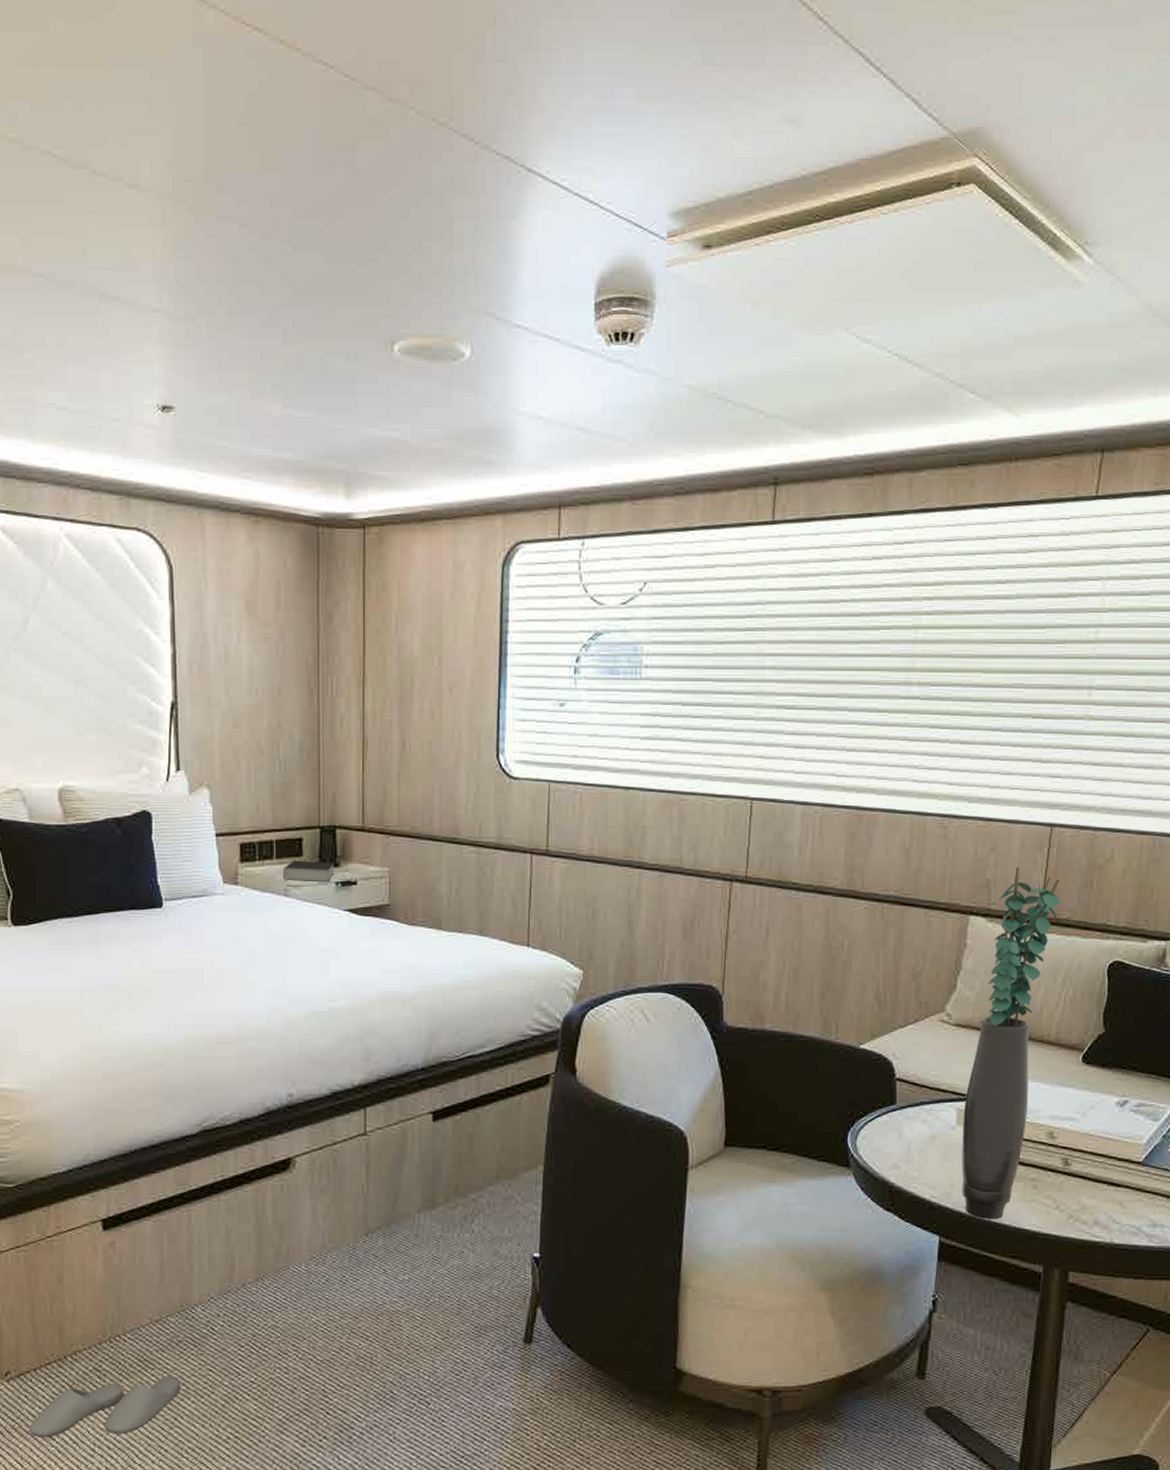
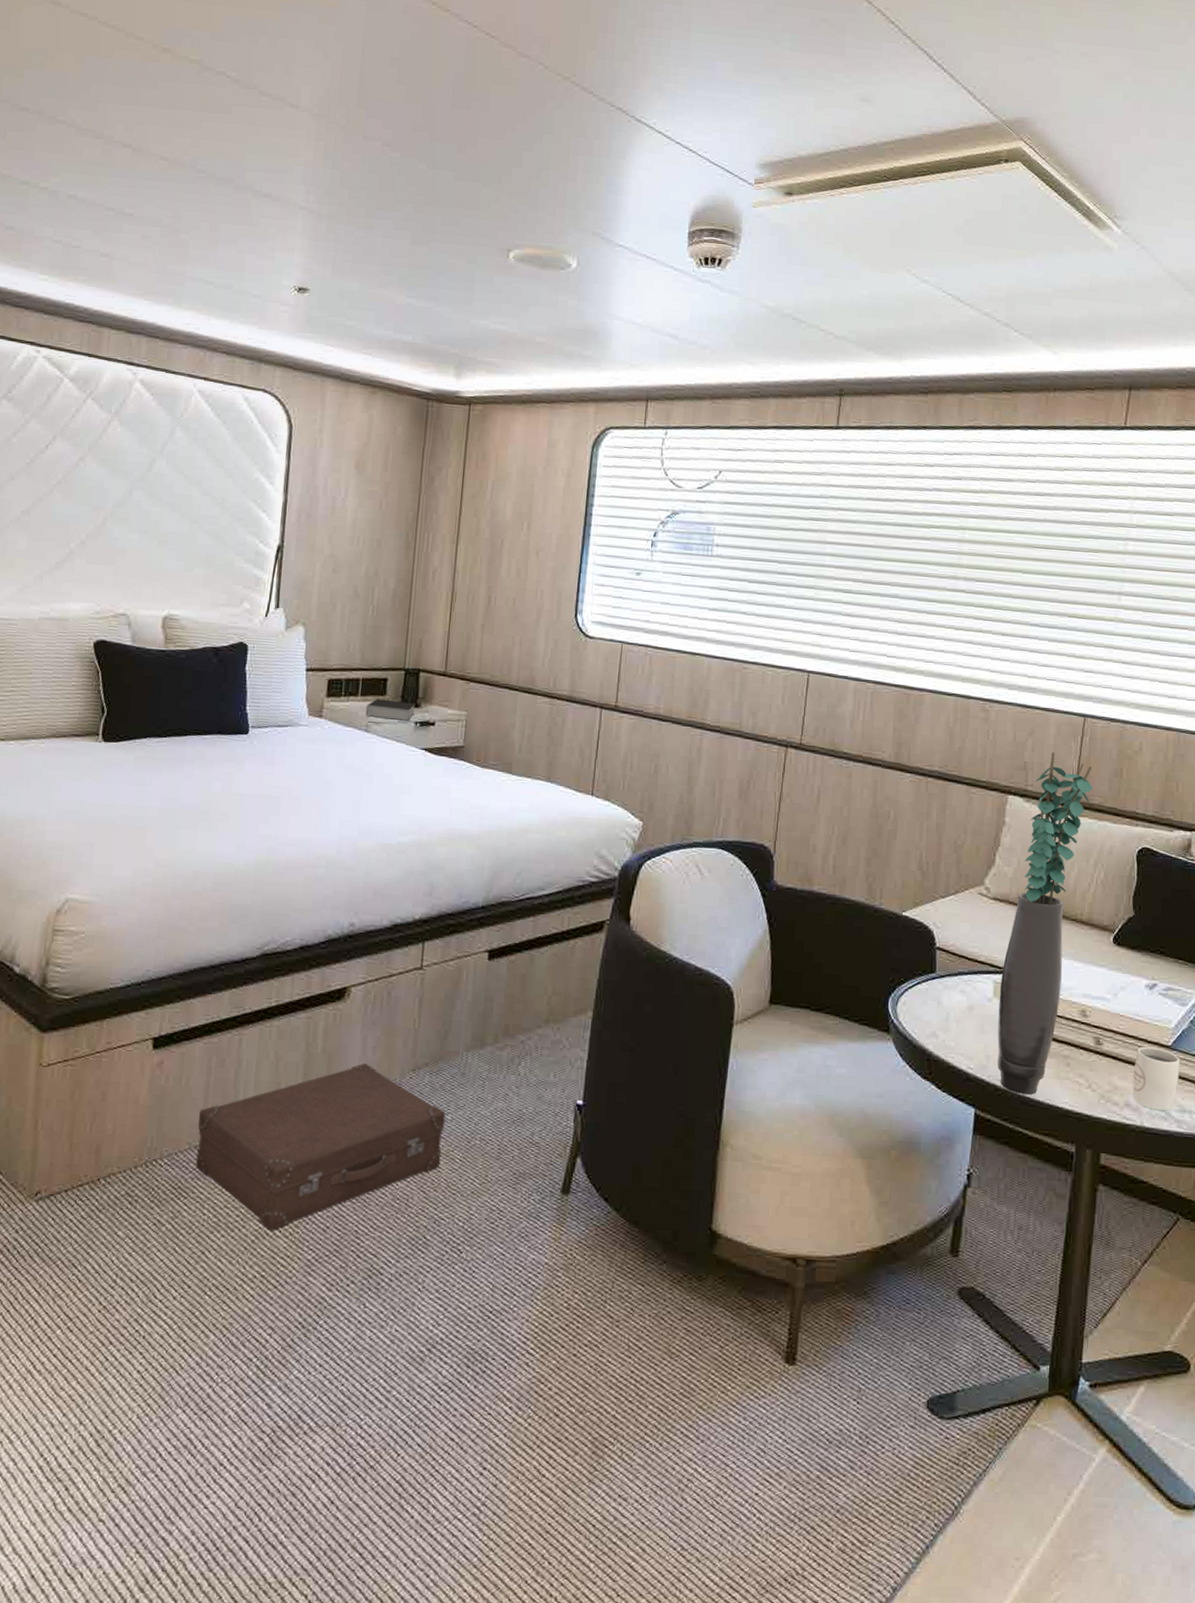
slippers: present [28,1376,180,1438] -> none [51,1206,212,1266]
suitcase: none [157,1231,403,1395] -> present [196,1063,446,1231]
mug: none [1101,1164,1151,1227] -> present [1132,1046,1180,1112]

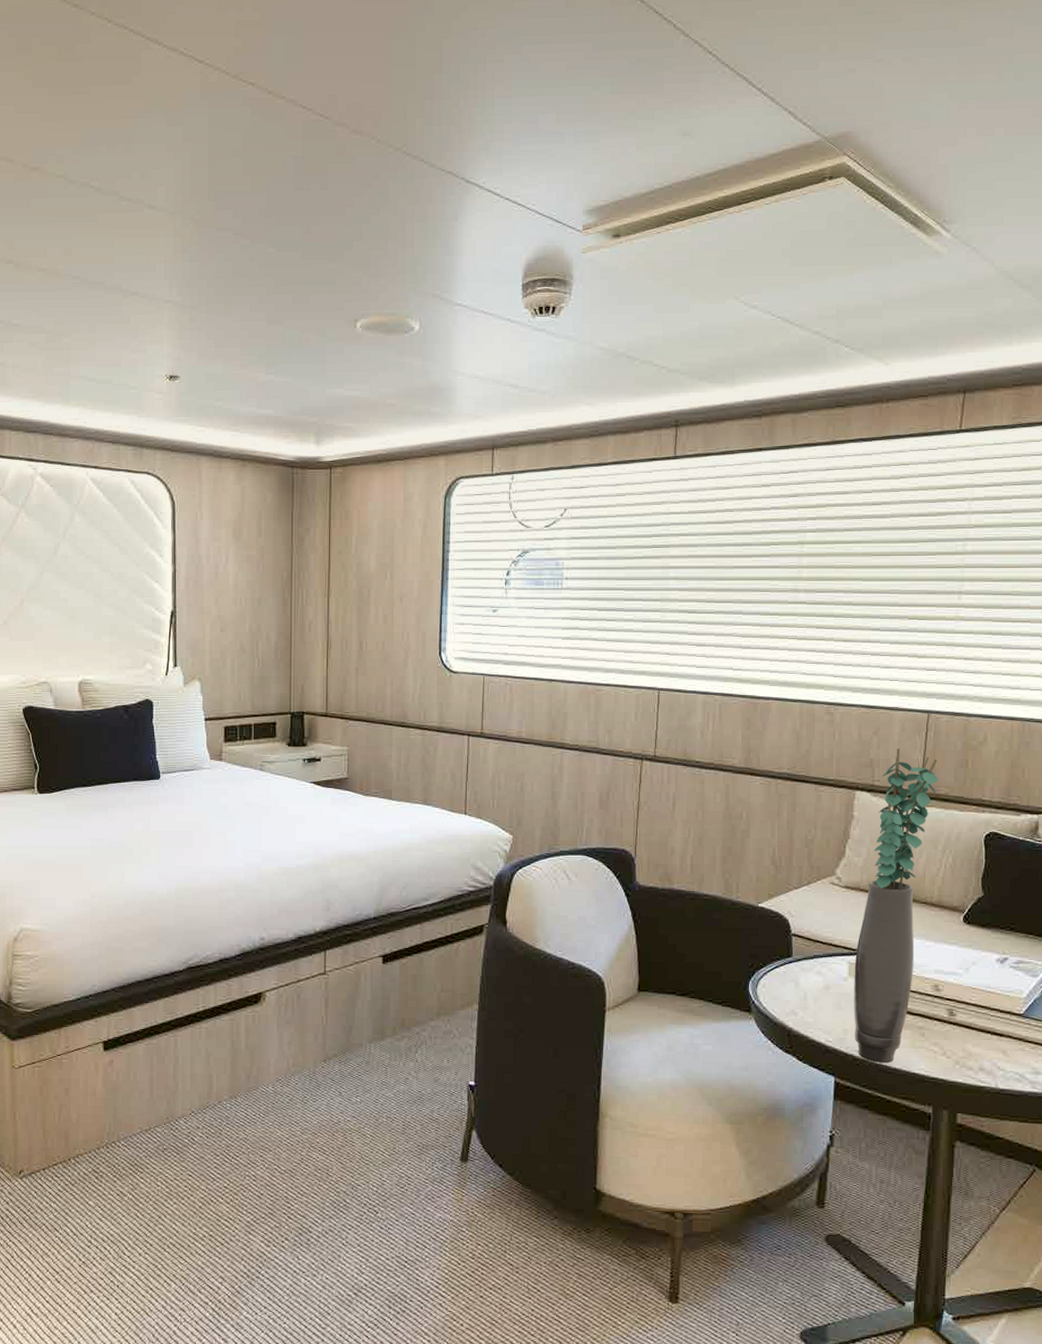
suitcase: present [196,1063,446,1231] -> none [147,1056,355,1198]
book: present [366,699,415,721] -> none [260,741,302,758]
mug: present [1132,1046,1180,1112] -> none [986,1015,1032,1074]

